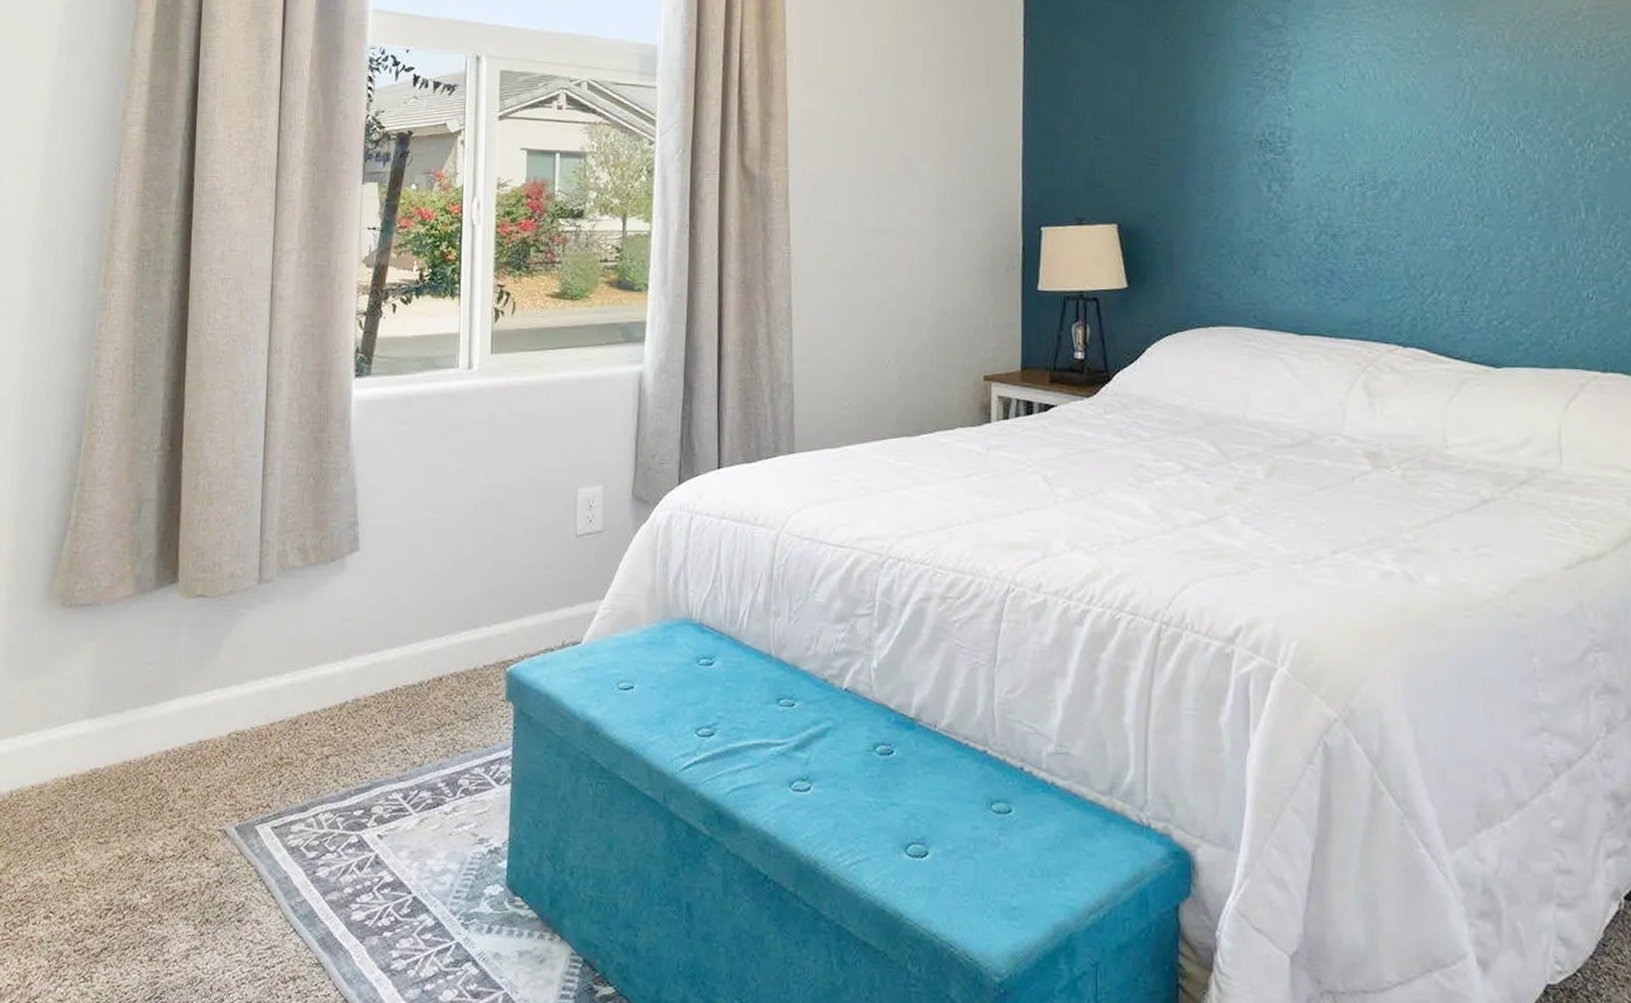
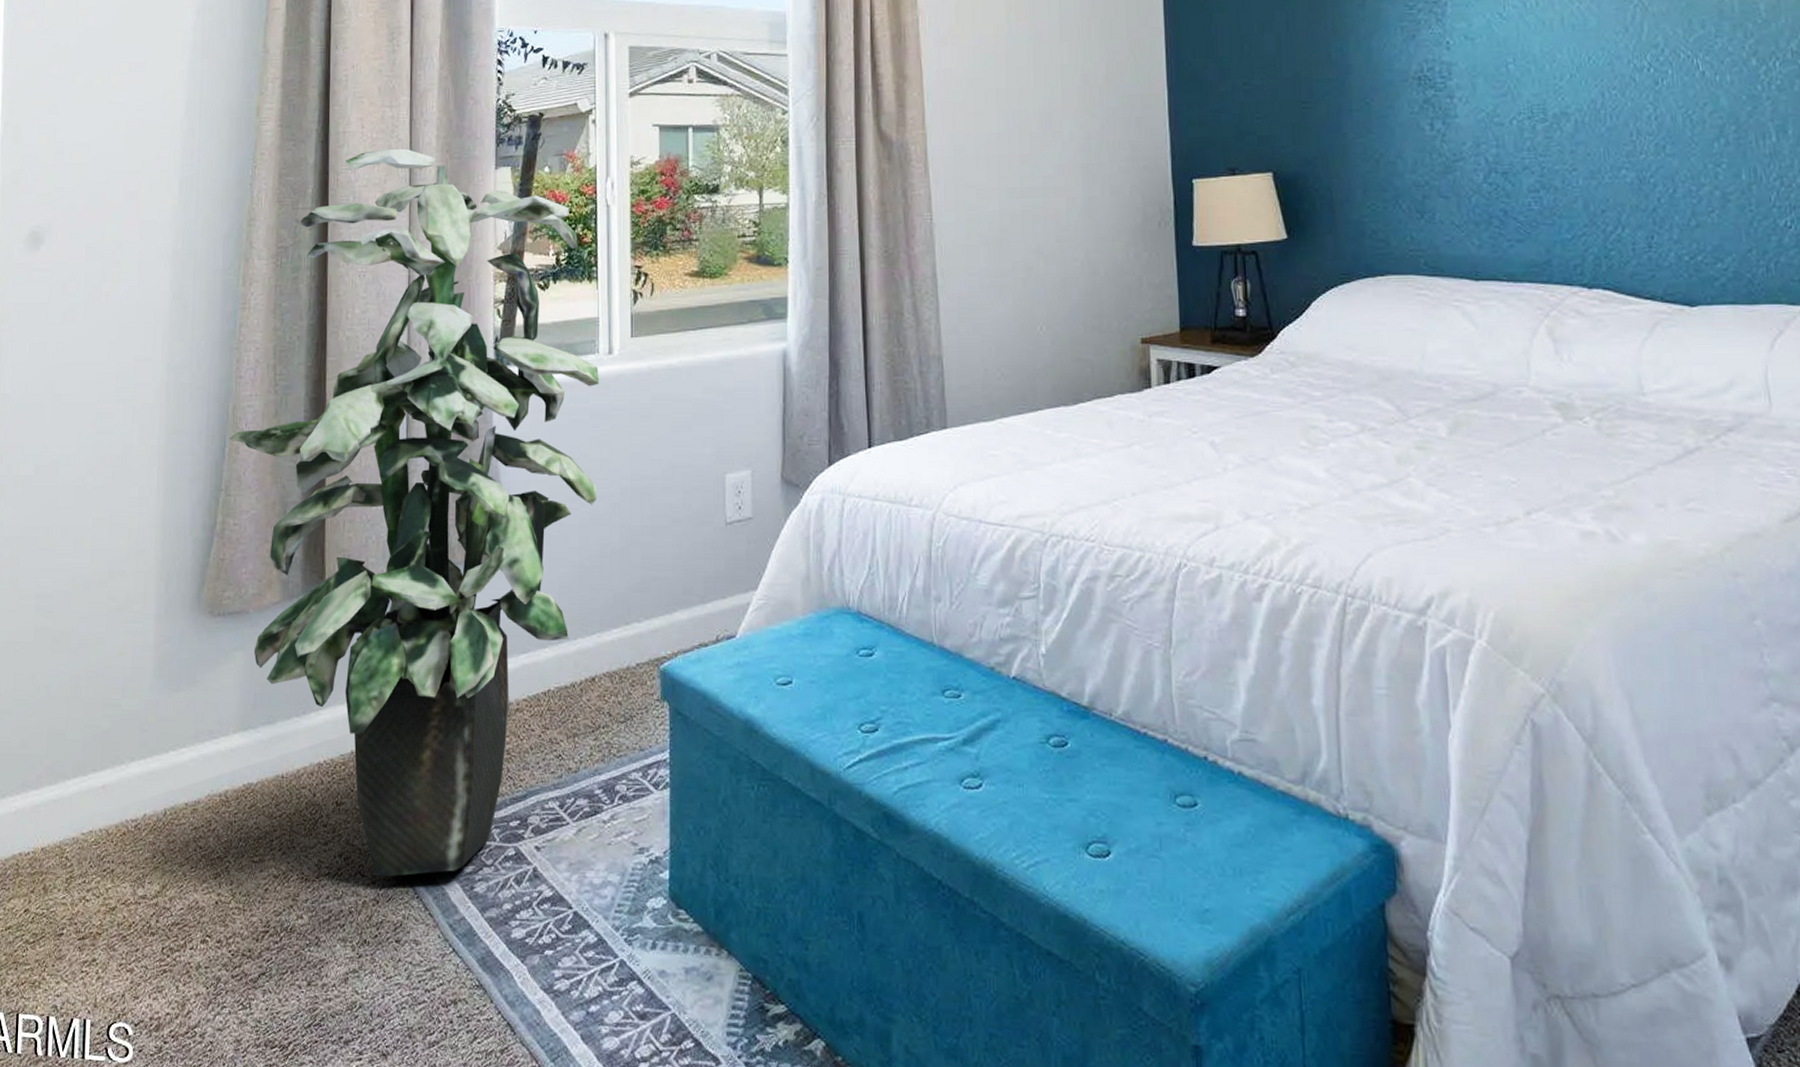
indoor plant: none [84,158,459,861] -> present [228,148,600,877]

